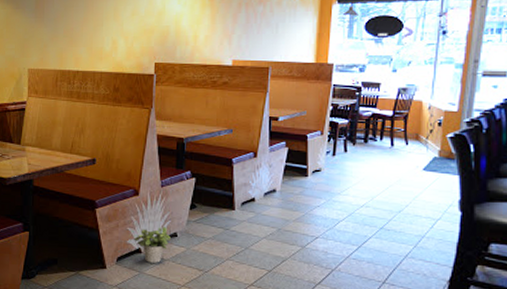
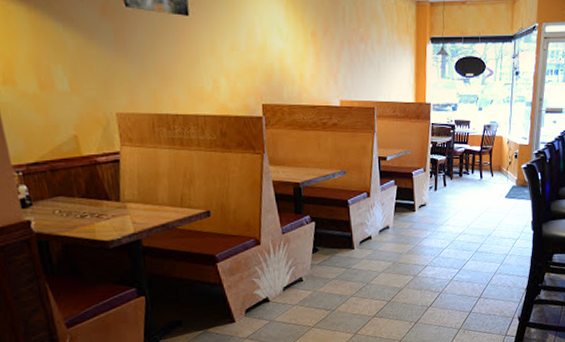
potted plant: present [134,227,171,263] -> none [260,273,297,310]

